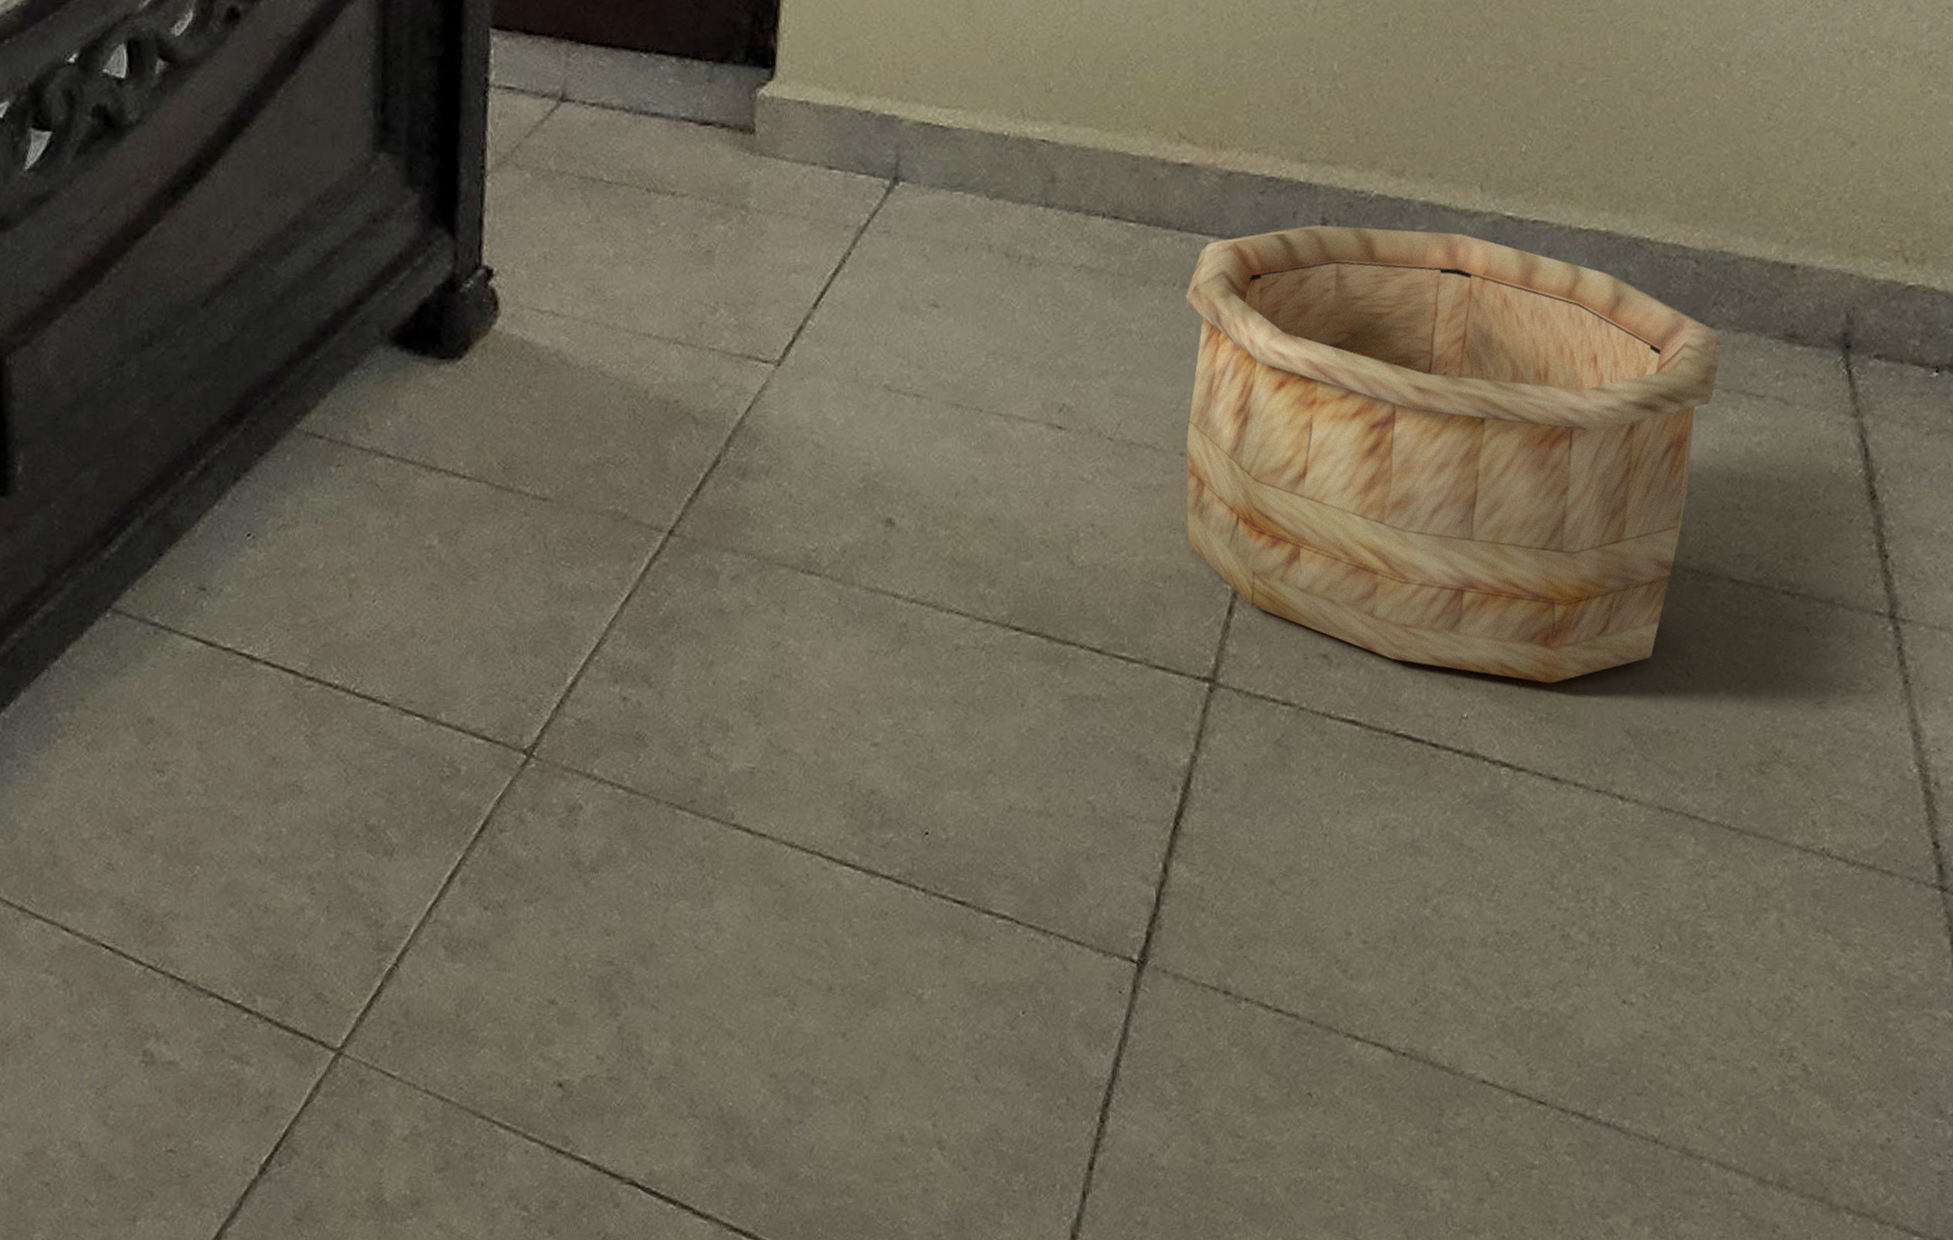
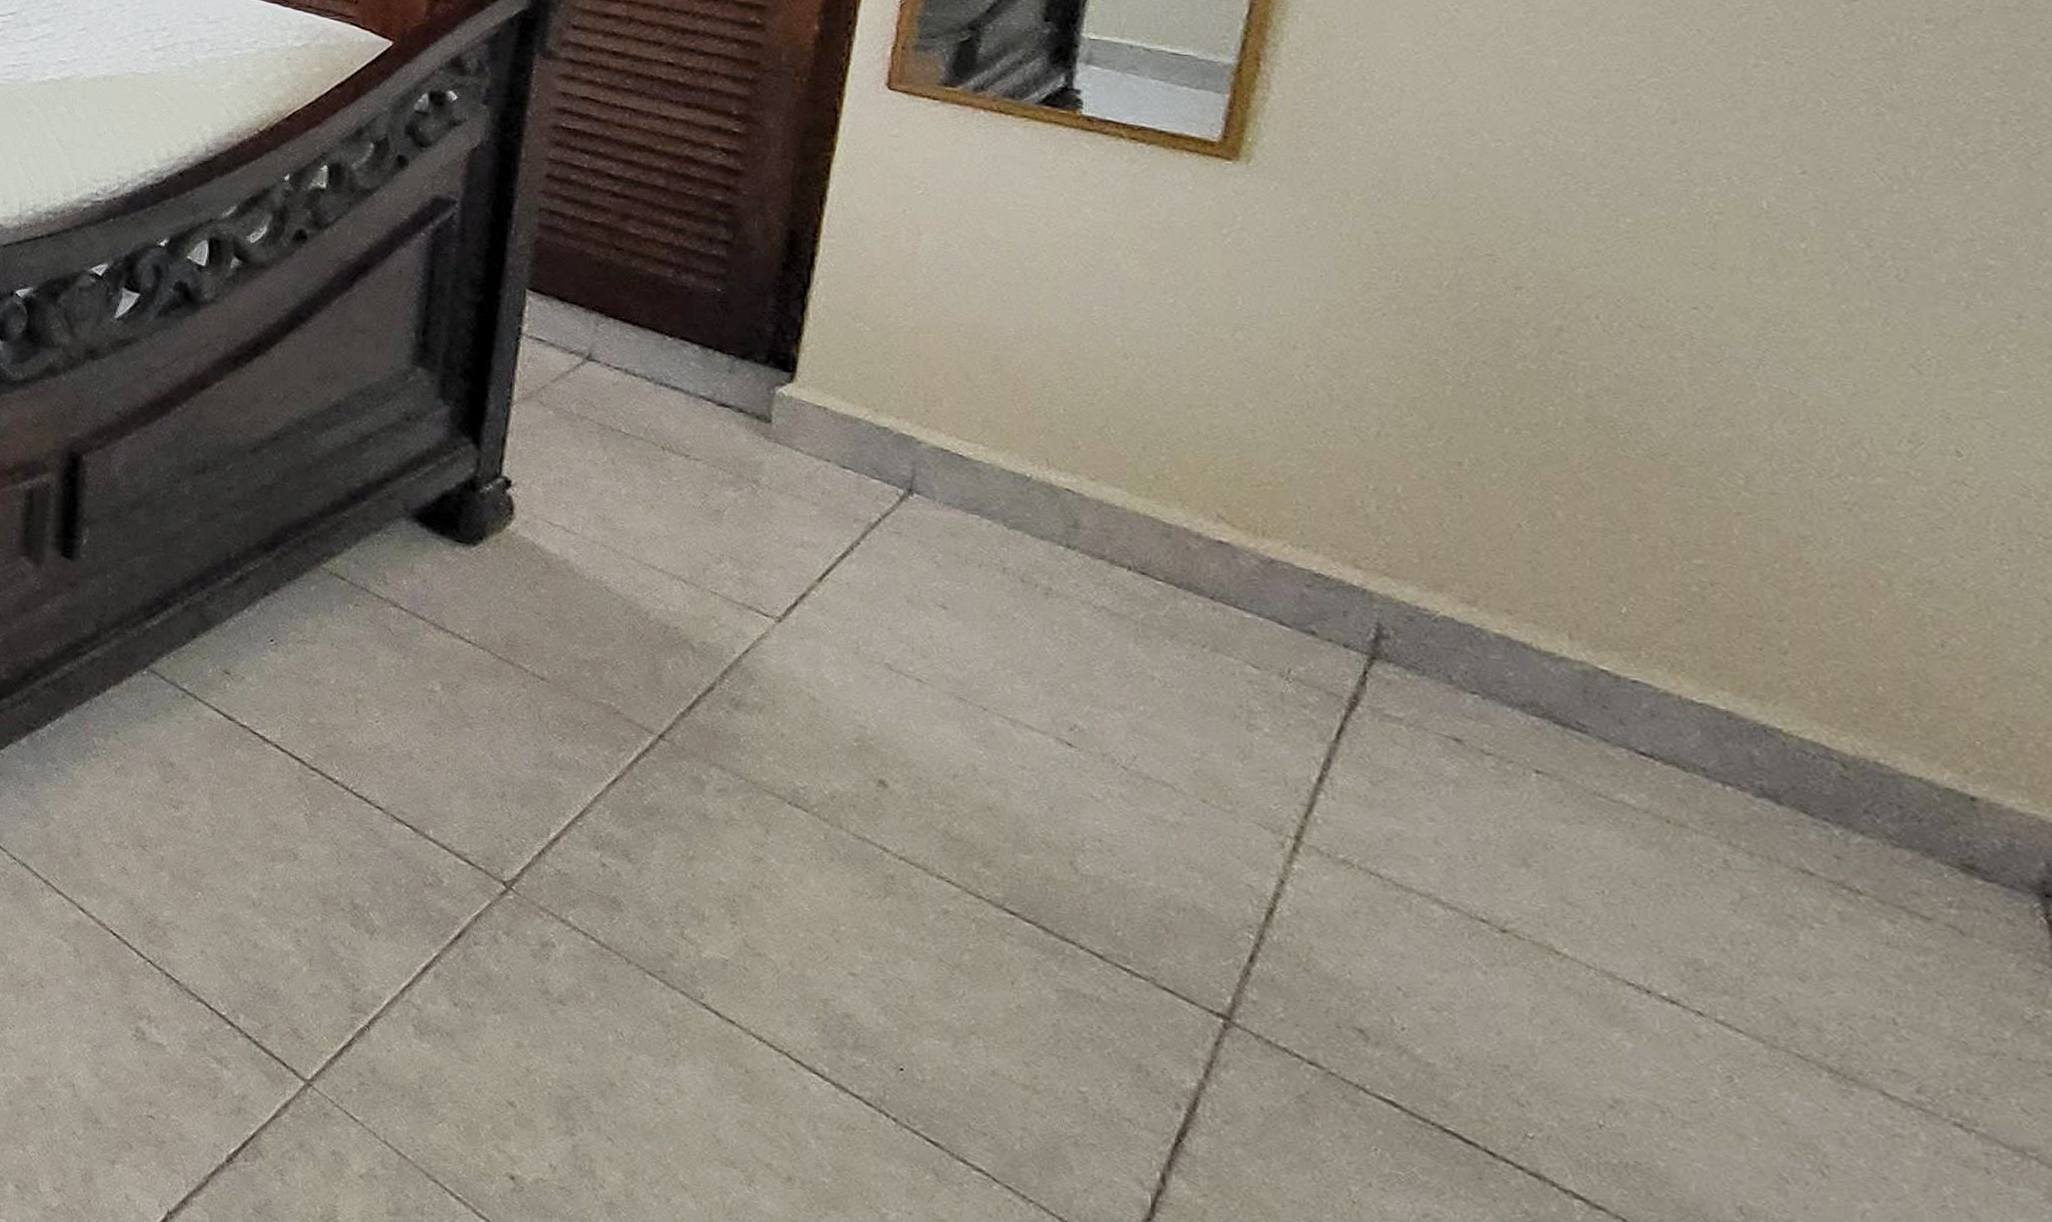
wooden bucket: present [1185,224,1722,683] -> none [1206,617,1876,1143]

